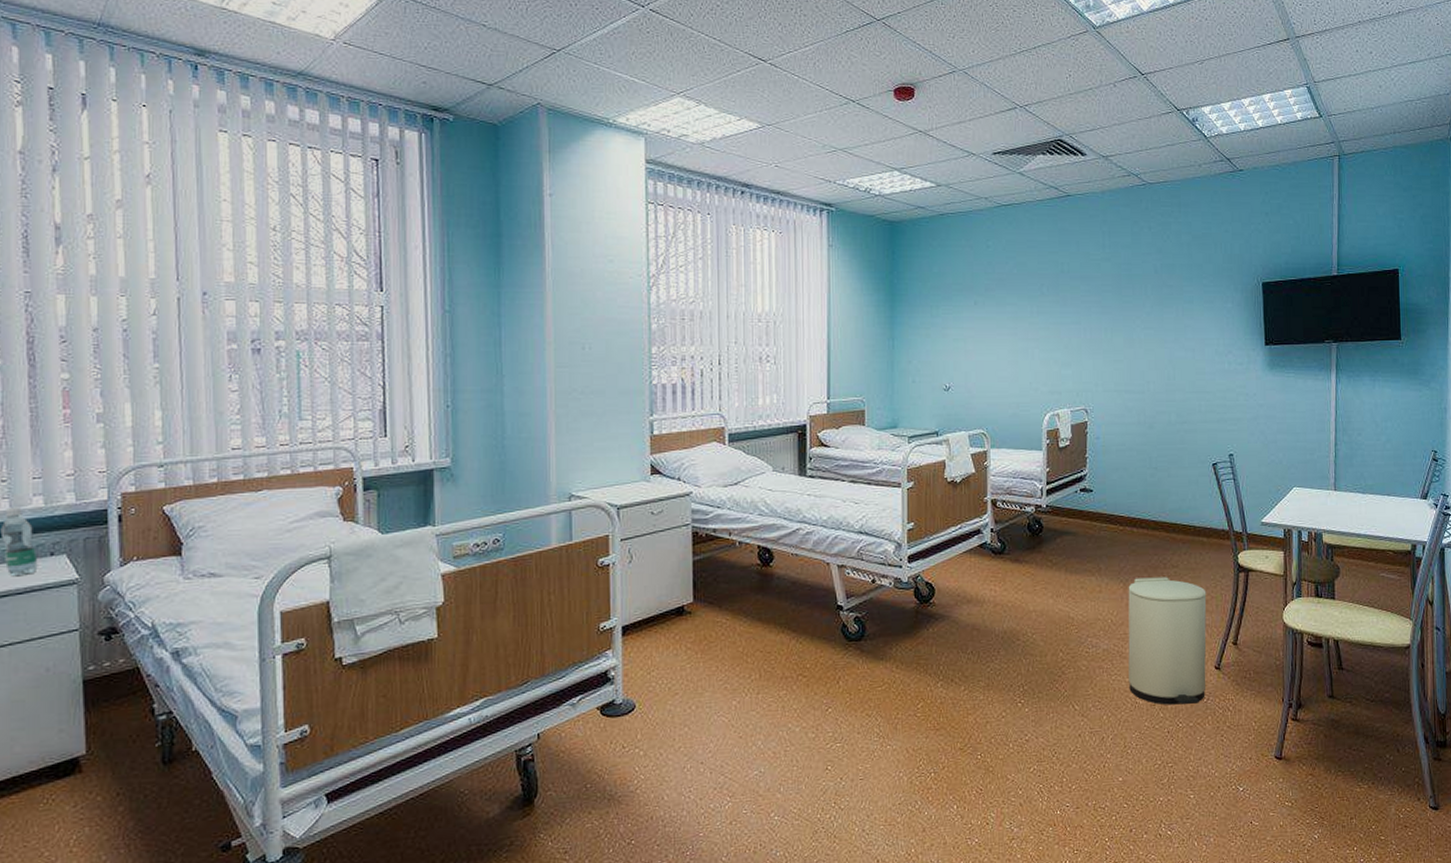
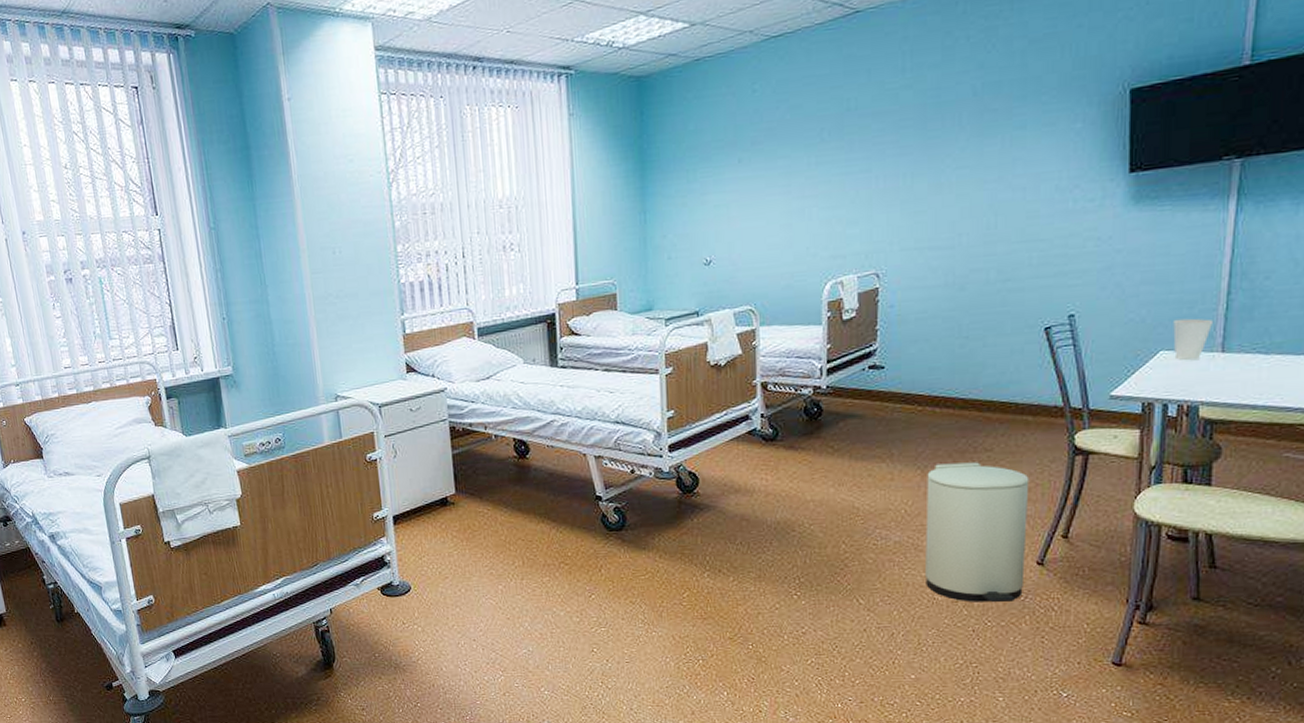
cup: none [1301,462,1328,496] -> present [1173,318,1214,361]

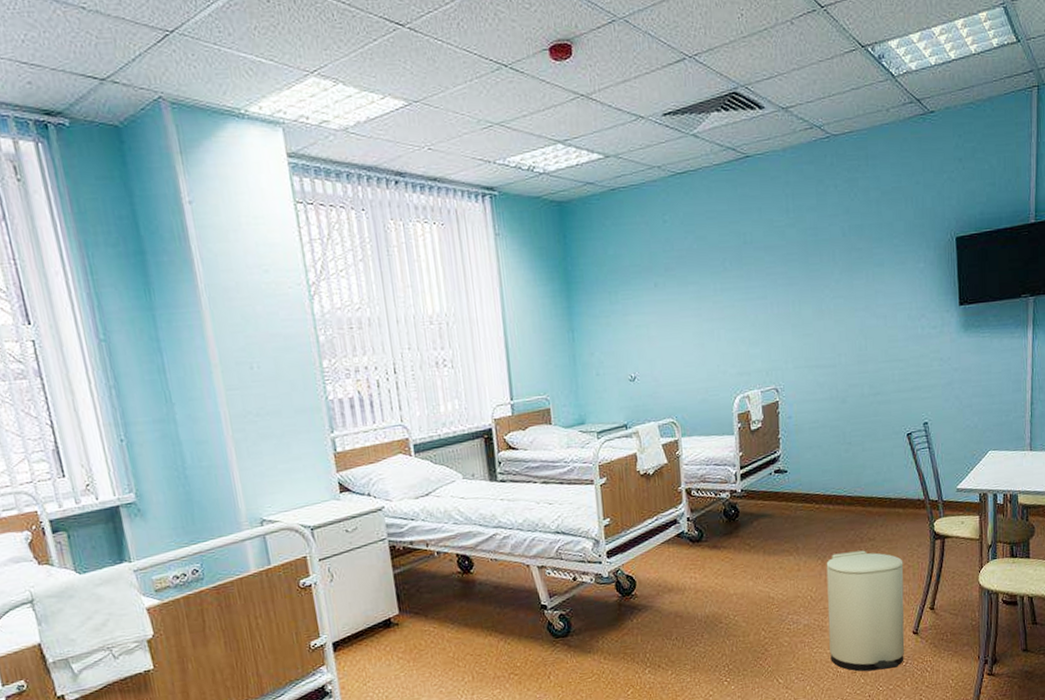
cup: present [1173,318,1214,361] -> none [997,424,1024,459]

